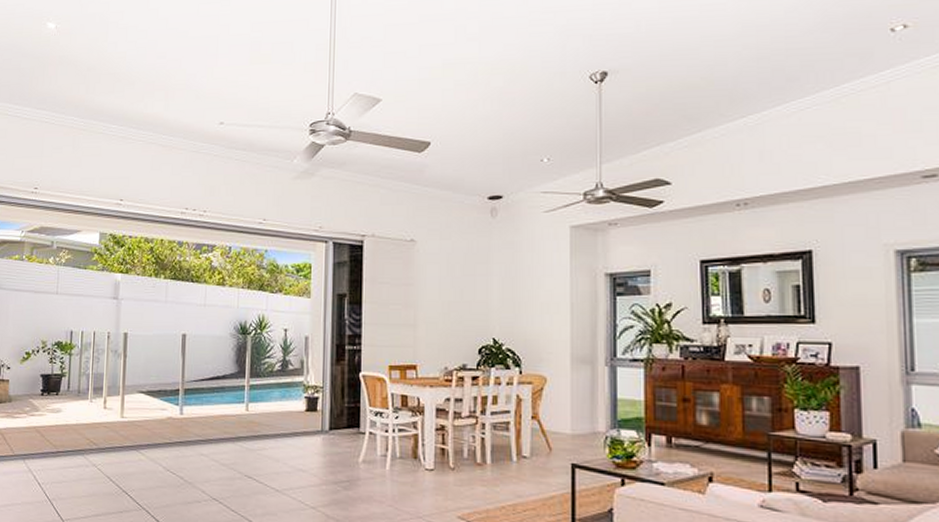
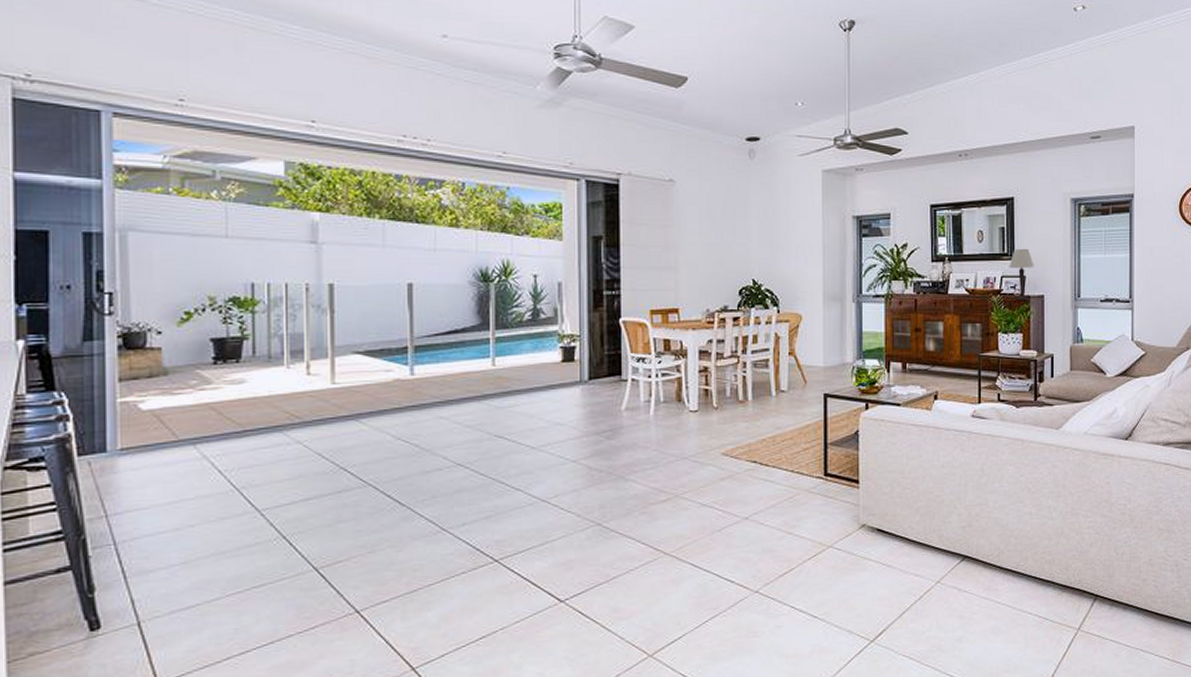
table lamp: none [807,309,844,372] -> present [1009,248,1034,301]

